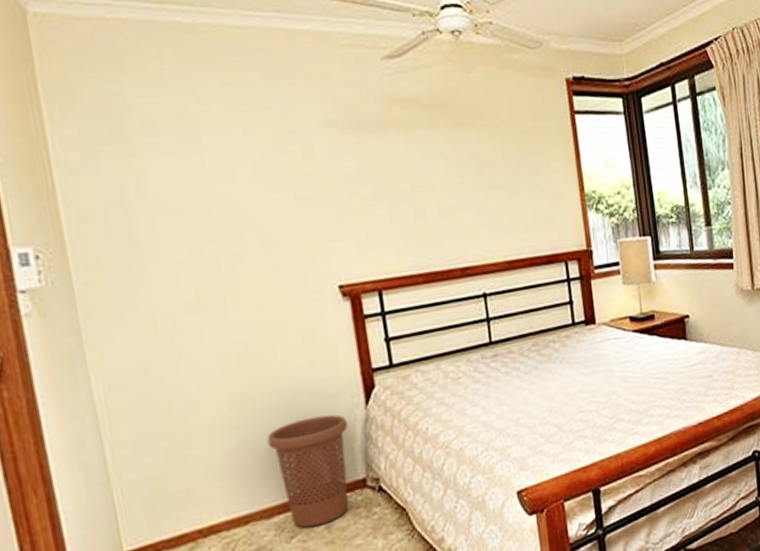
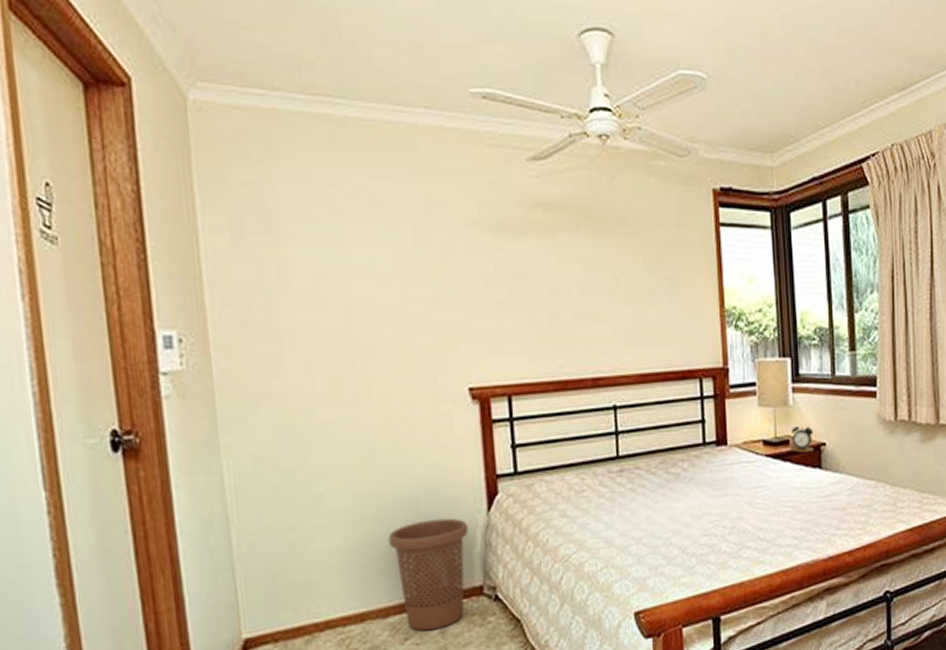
alarm clock: none [655,298,678,326] -> present [790,423,814,453]

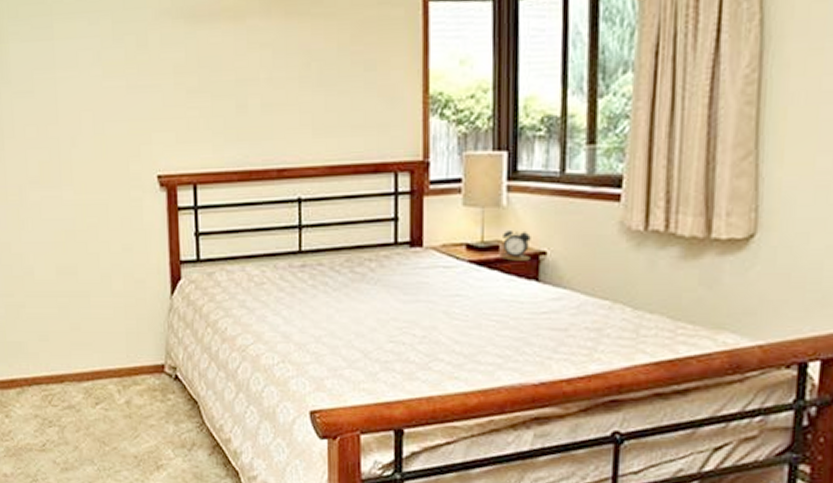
trash bin: present [388,518,468,631] -> none [84,298,153,399]

